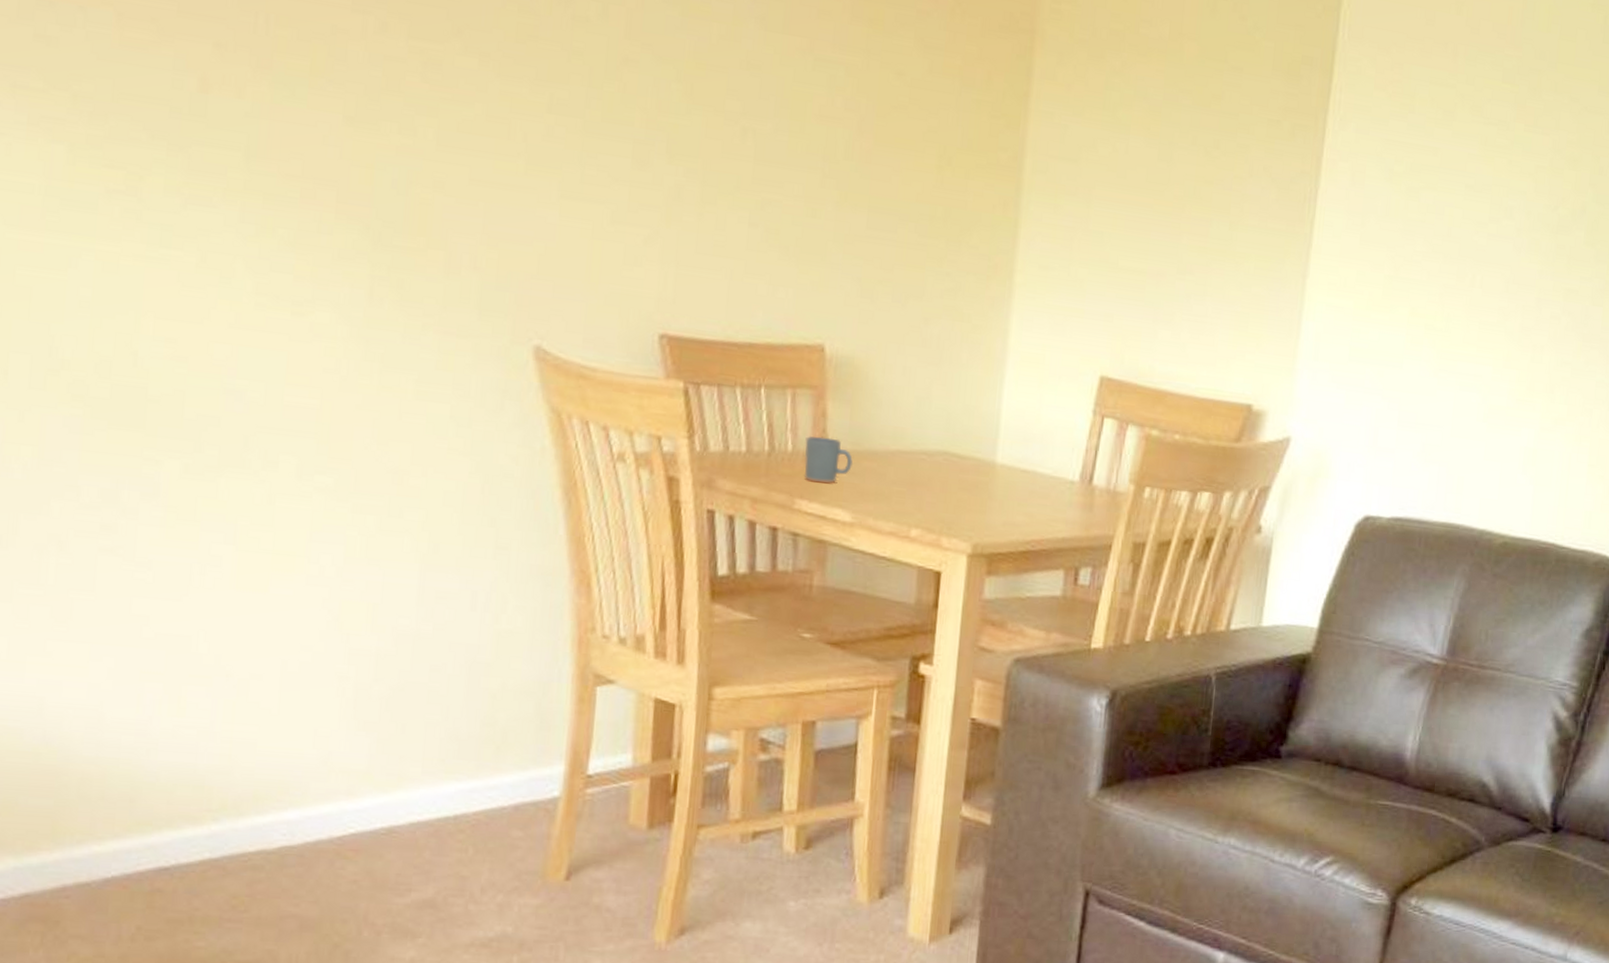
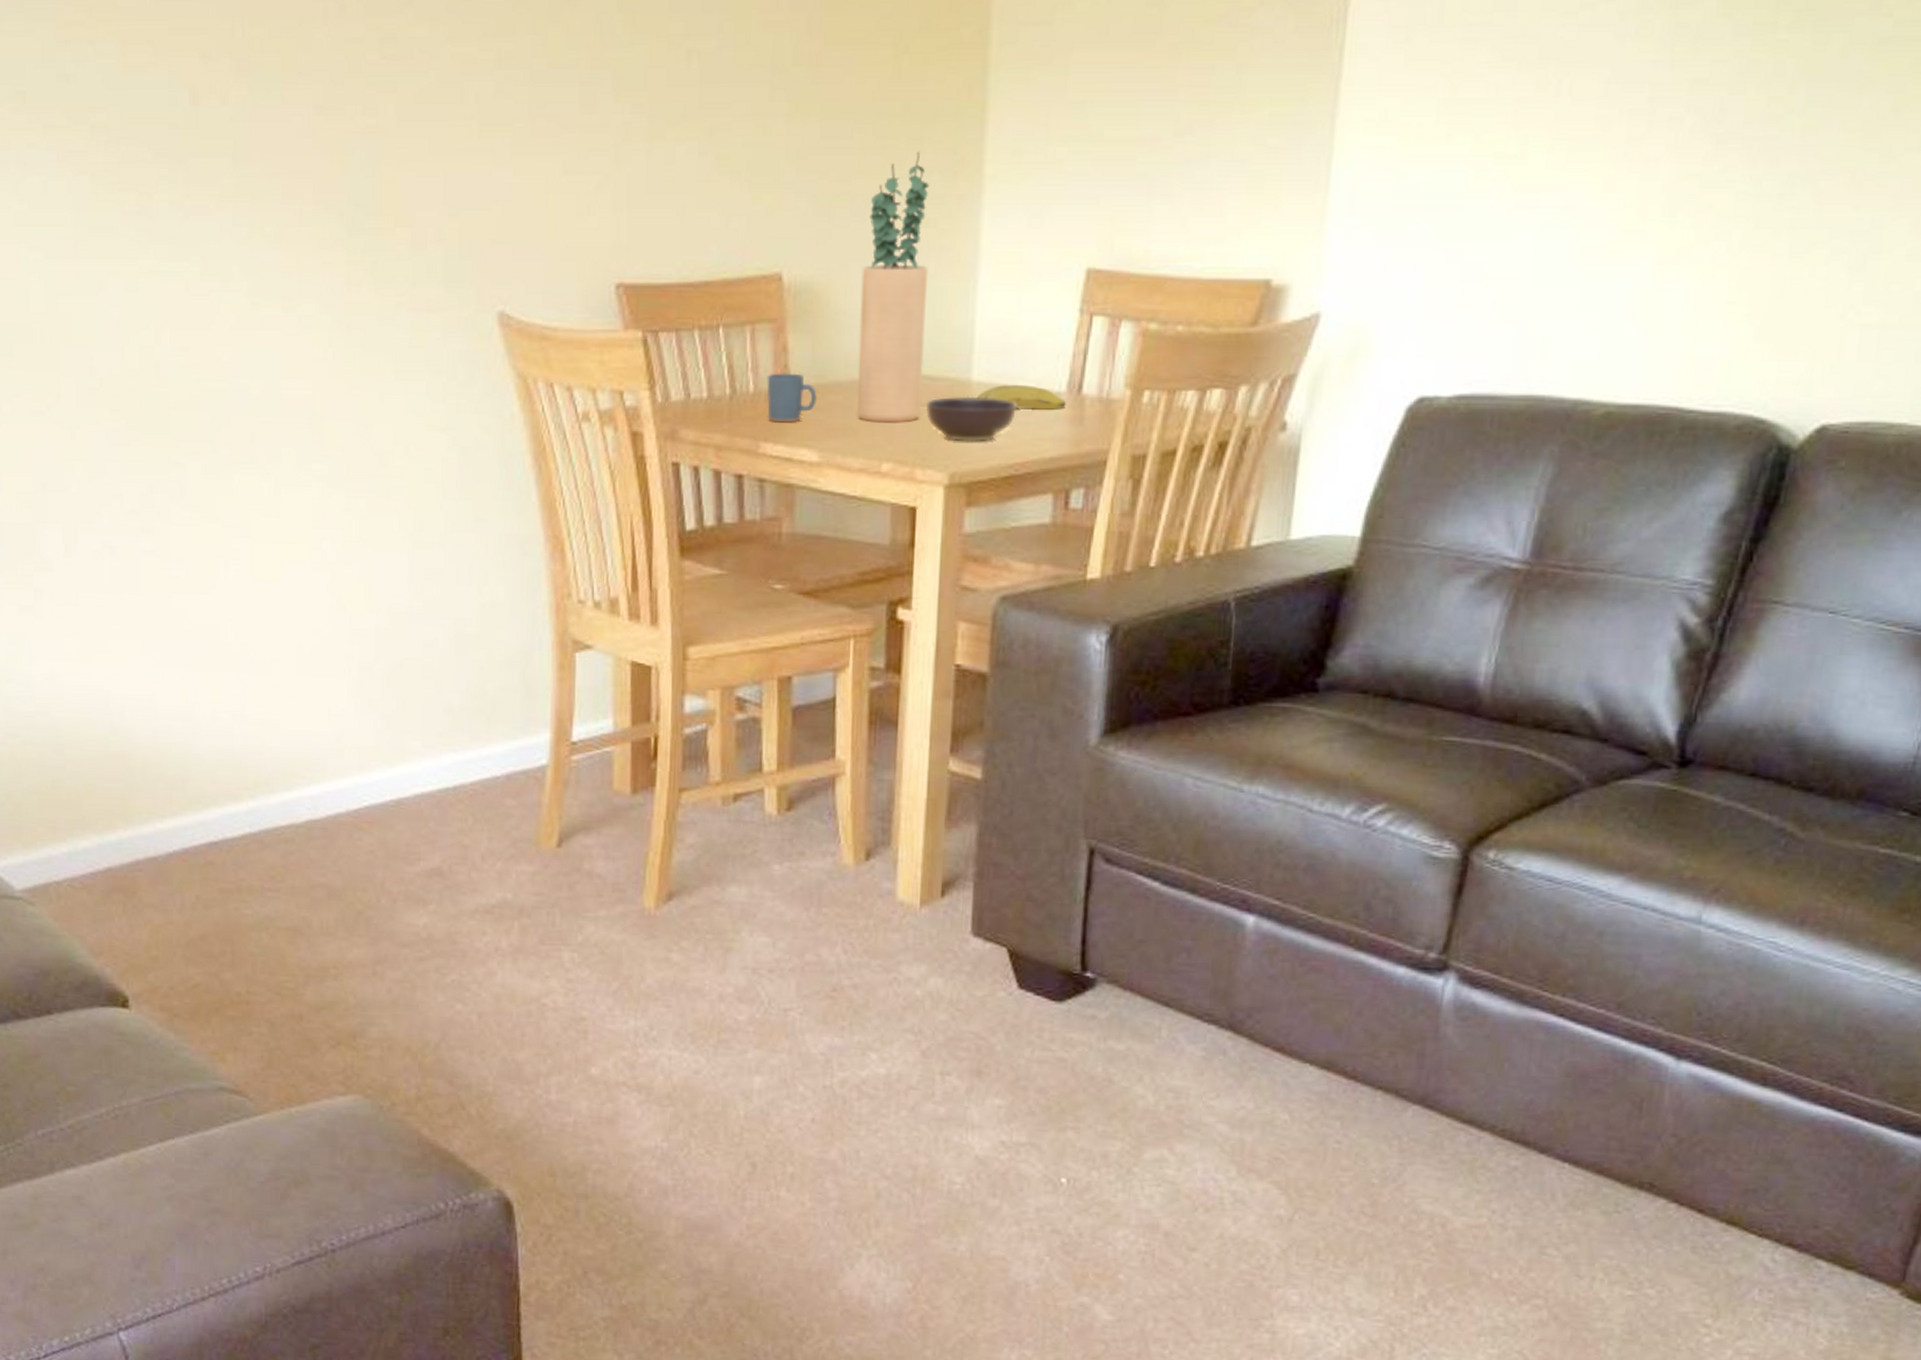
vase: none [890,254,966,494] -> present [857,152,930,423]
bowl: none [953,475,1036,517] -> present [925,396,1018,441]
fruit: none [999,469,1078,496] -> present [976,385,1066,410]

